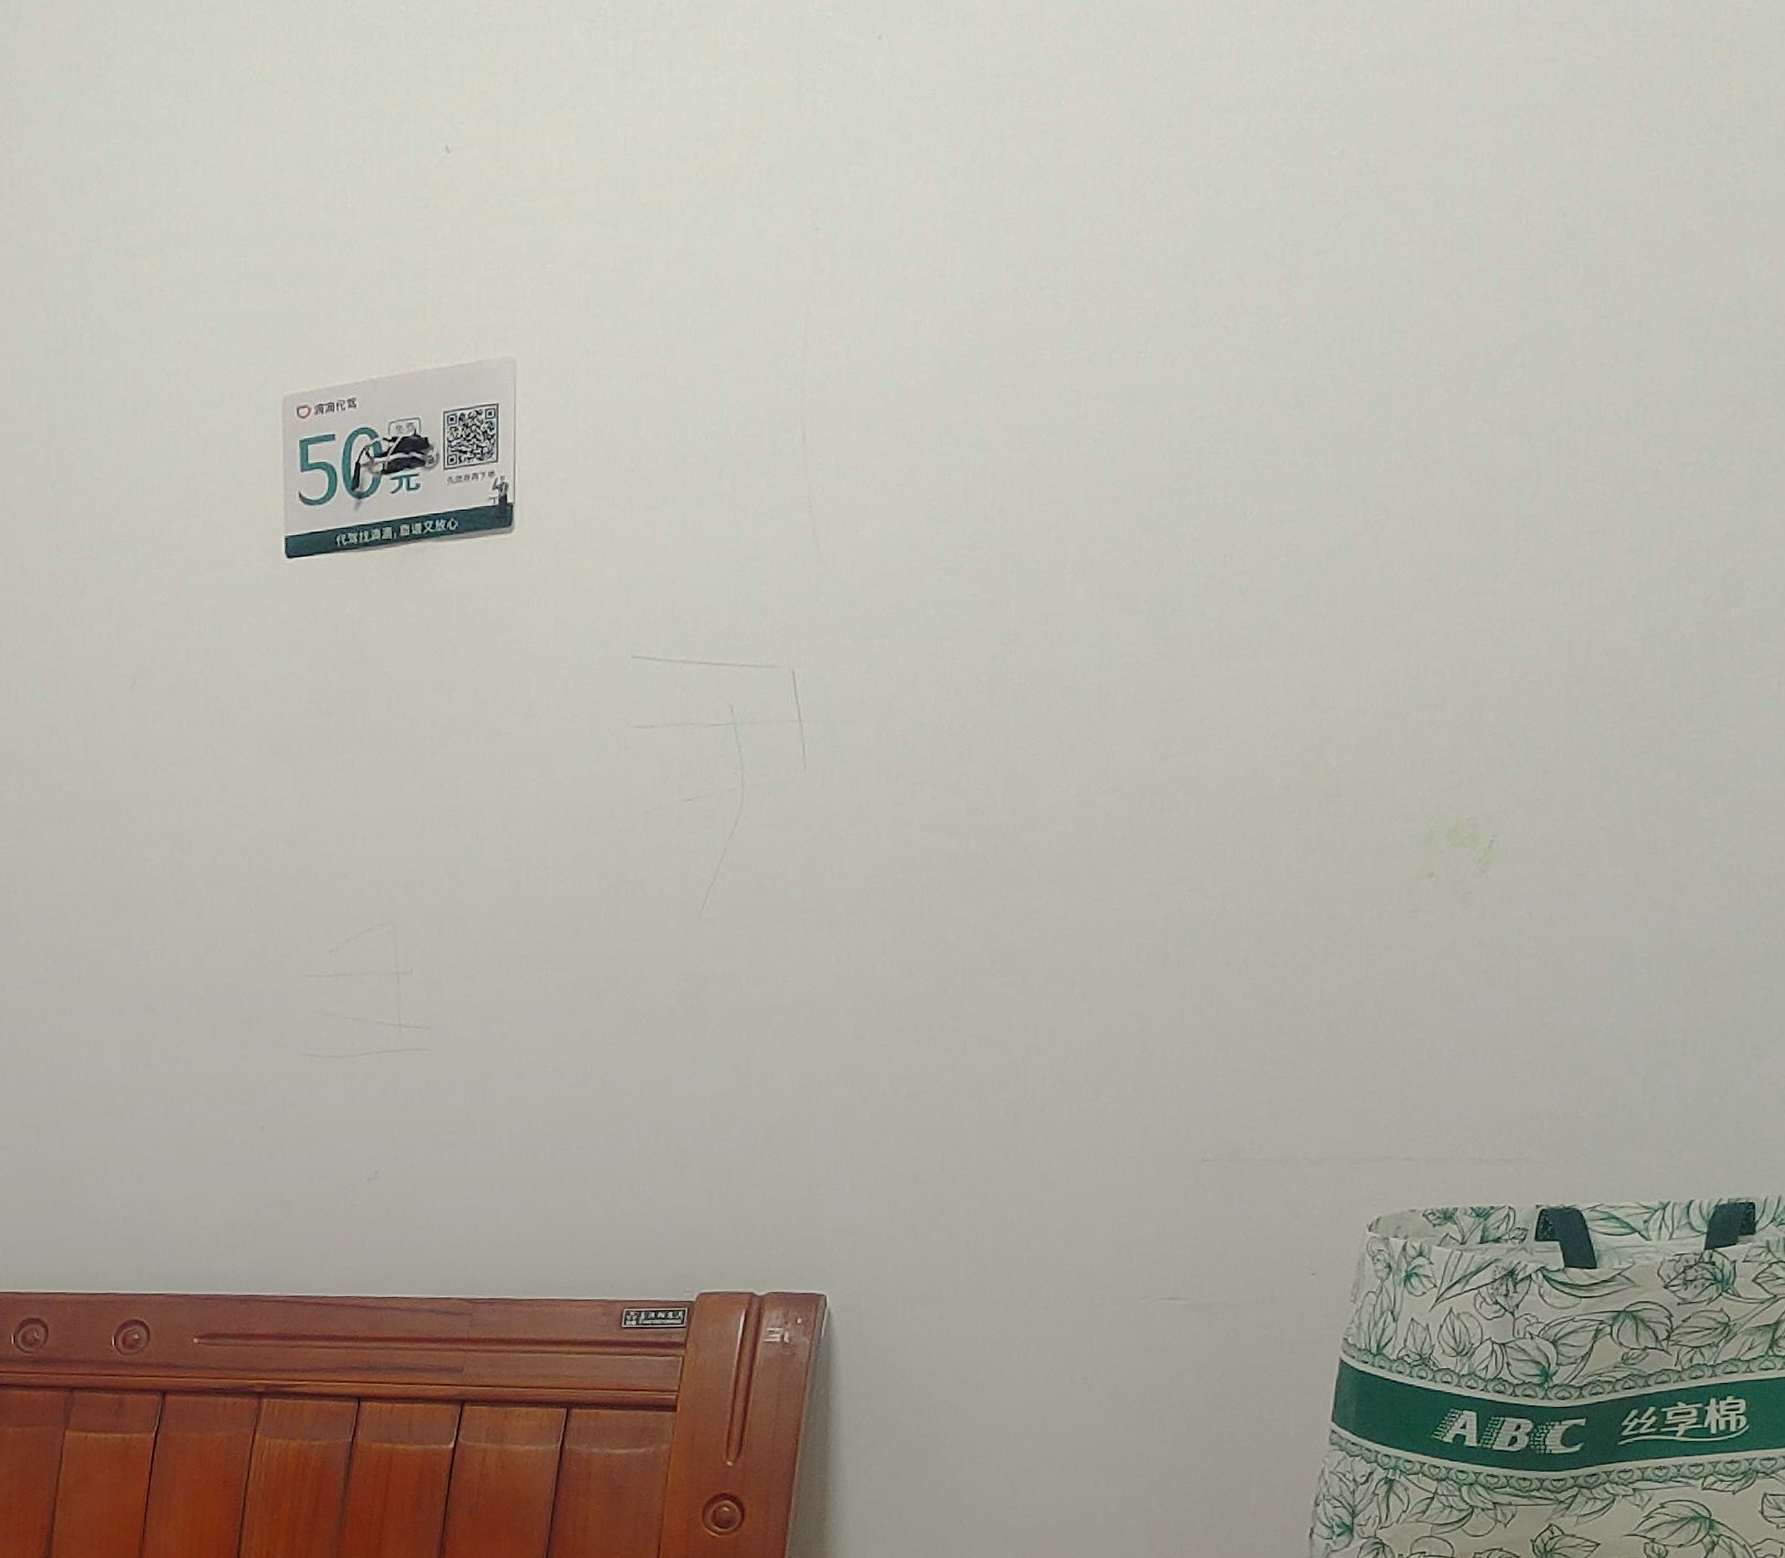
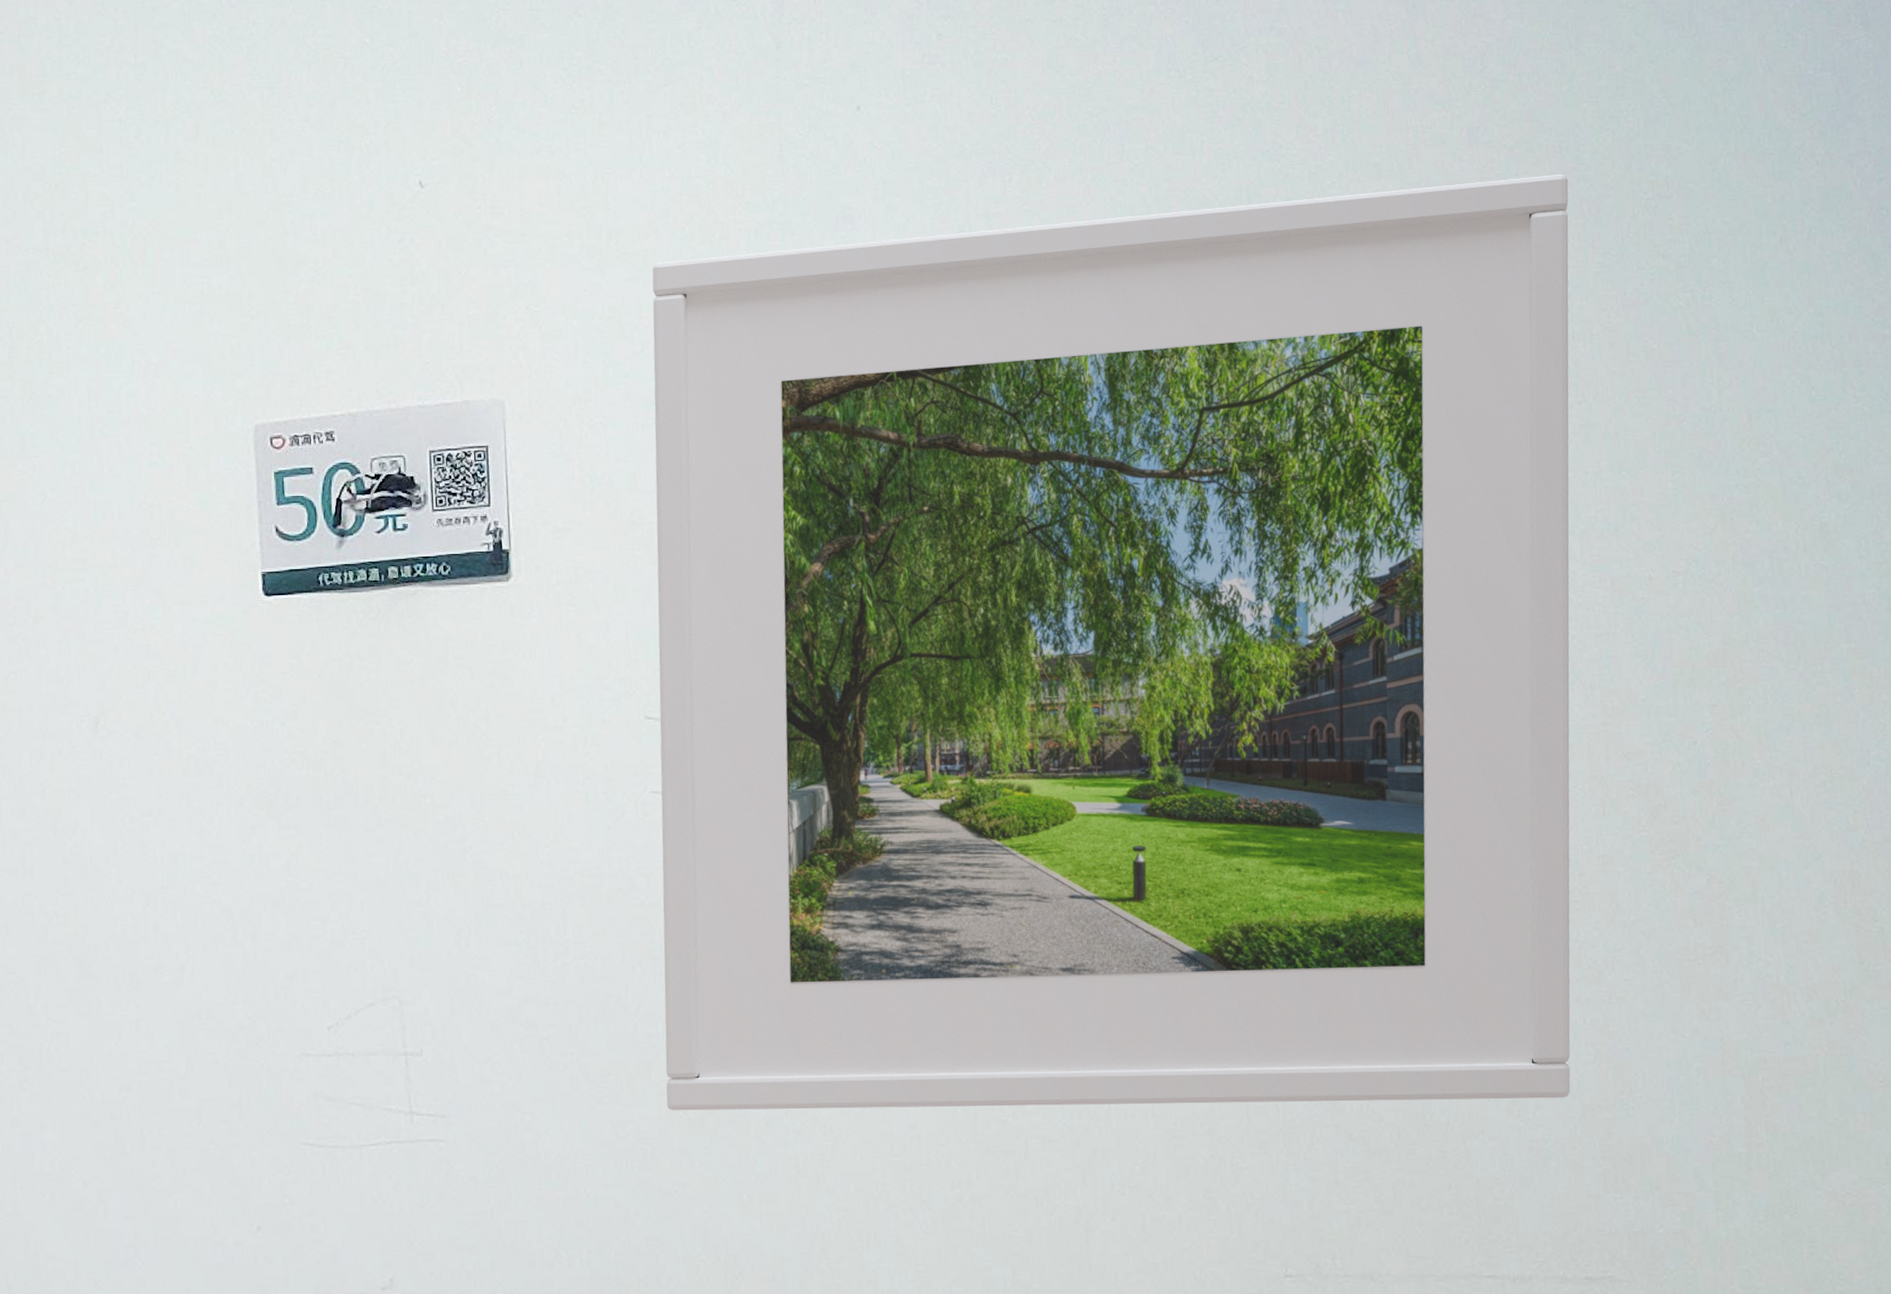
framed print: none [630,48,1621,1019] -> present [652,174,1571,1111]

